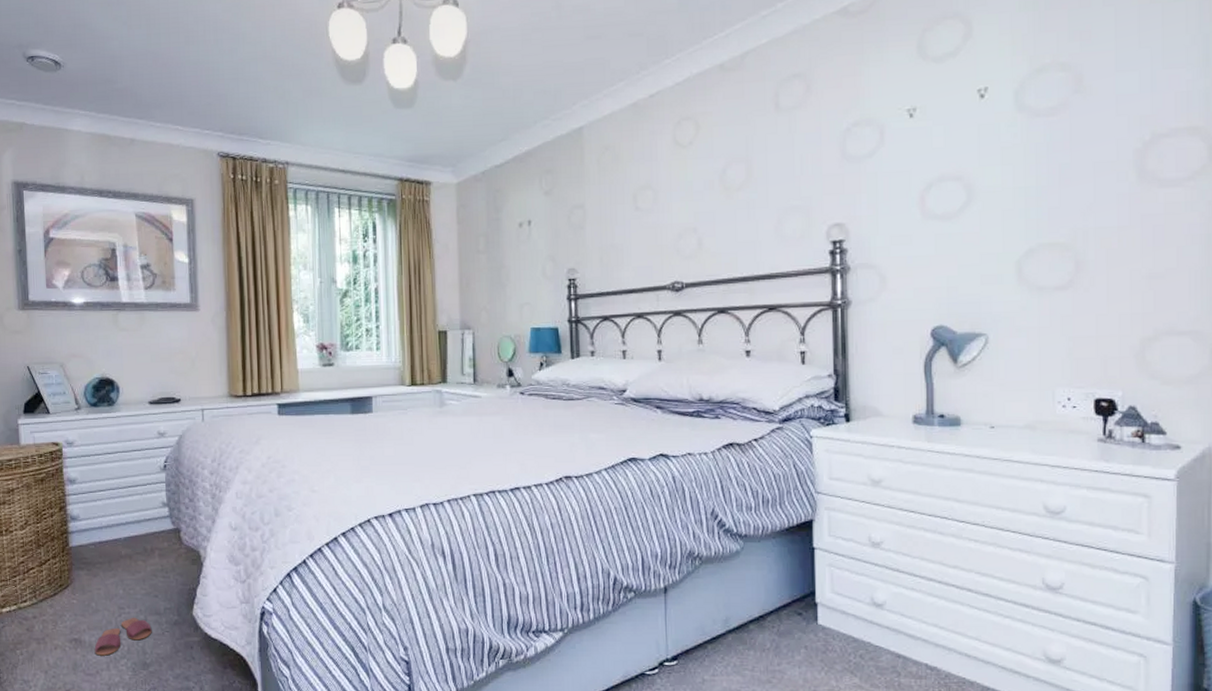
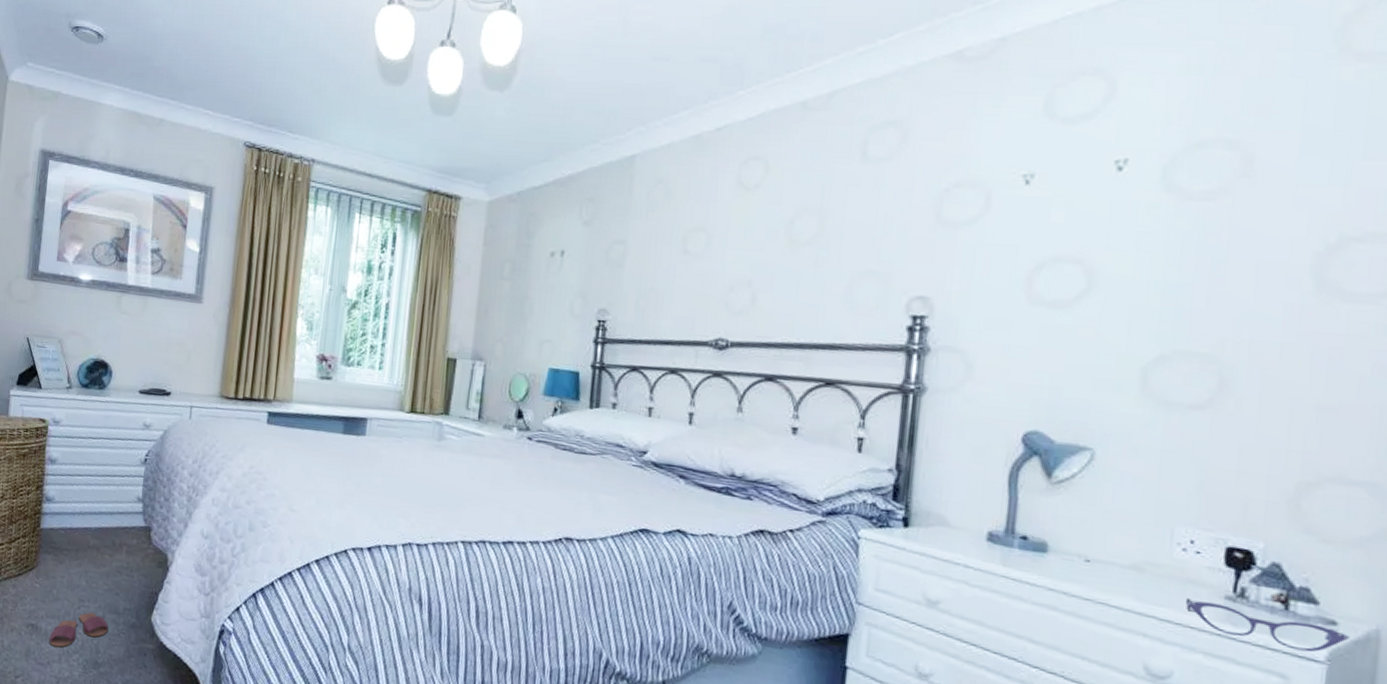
eyeglasses: none [1069,445,1191,474] -> present [1185,598,1350,653]

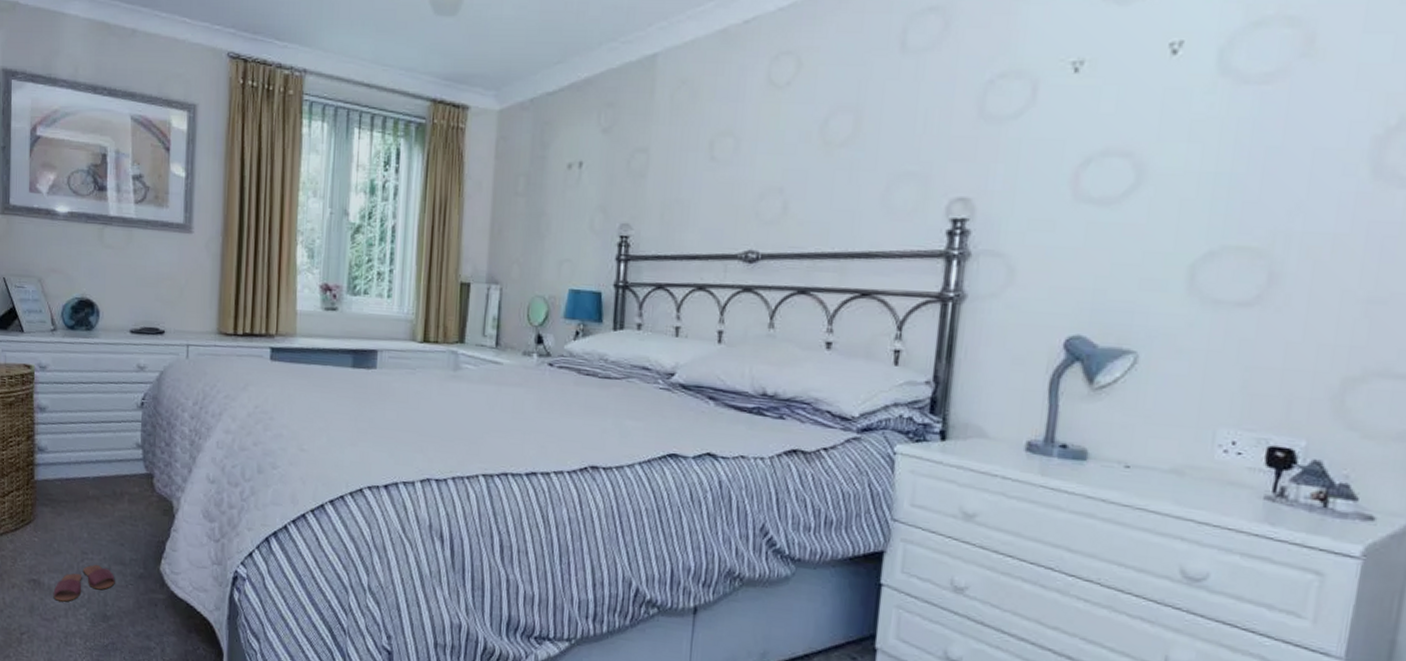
eyeglasses: present [1185,598,1350,653] -> none [1224,500,1387,548]

